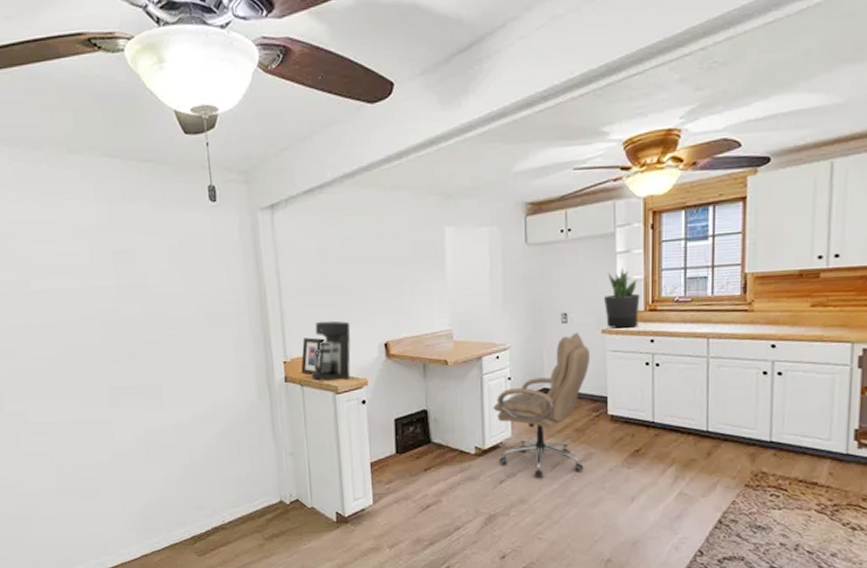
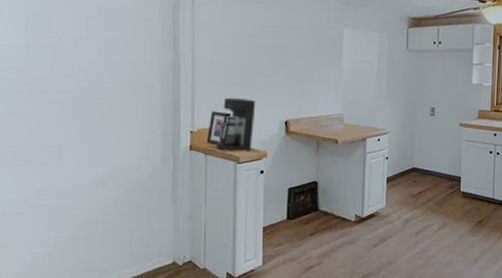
office chair: present [493,332,591,478] -> none [372,124,450,243]
planter: present [603,268,640,329] -> none [462,76,488,123]

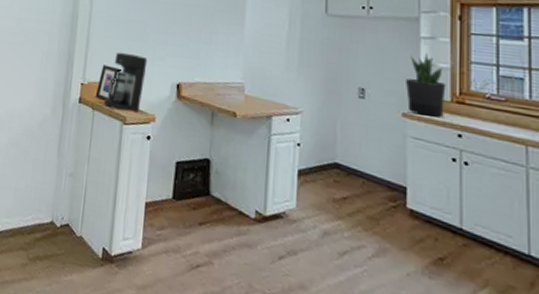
planter: none [462,76,488,123] -> present [405,53,446,118]

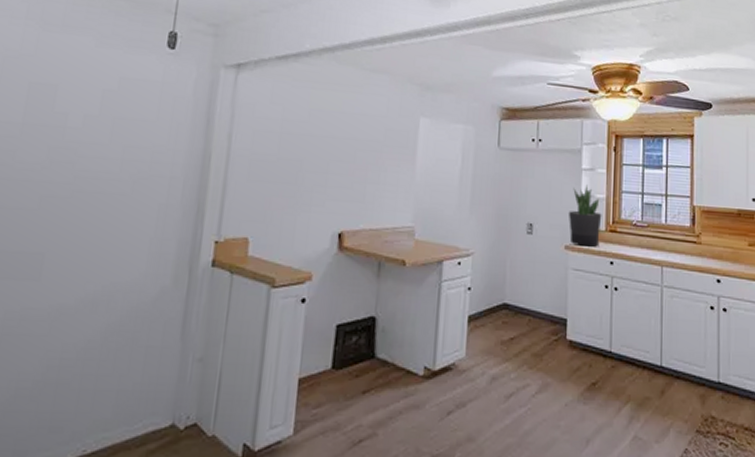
picture frame: present [95,65,123,101] -> none [234,216,271,260]
coffee maker: present [103,52,148,112] -> none [245,198,303,272]

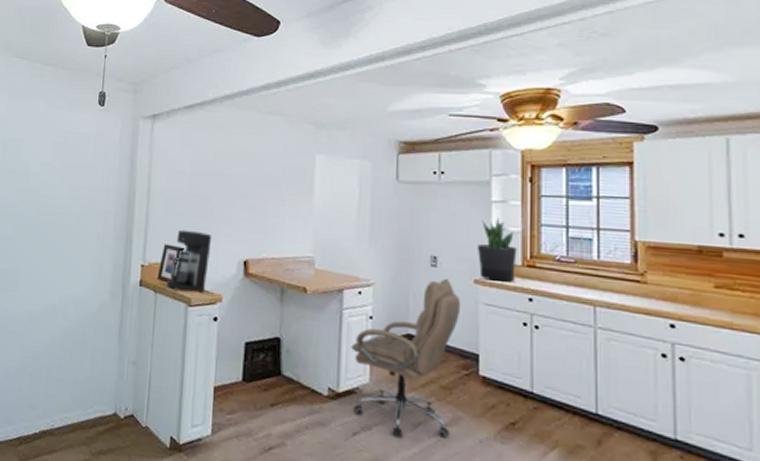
picture frame: none [234,216,271,260] -> present [156,244,186,282]
coffee maker: none [245,198,303,272] -> present [166,229,212,293]
office chair: none [448,245,553,410] -> present [351,278,461,438]

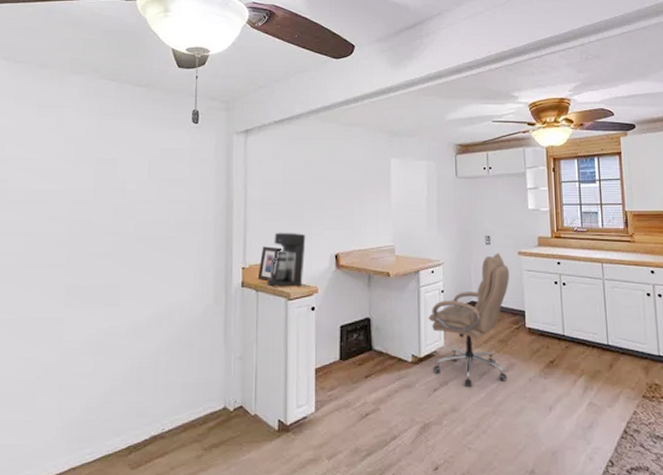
planter: present [476,217,517,282] -> none [518,201,548,251]

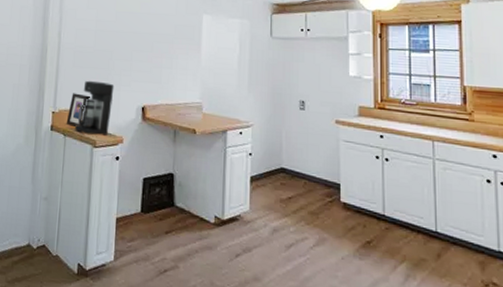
office chair: present [428,253,510,386] -> none [234,119,325,257]

